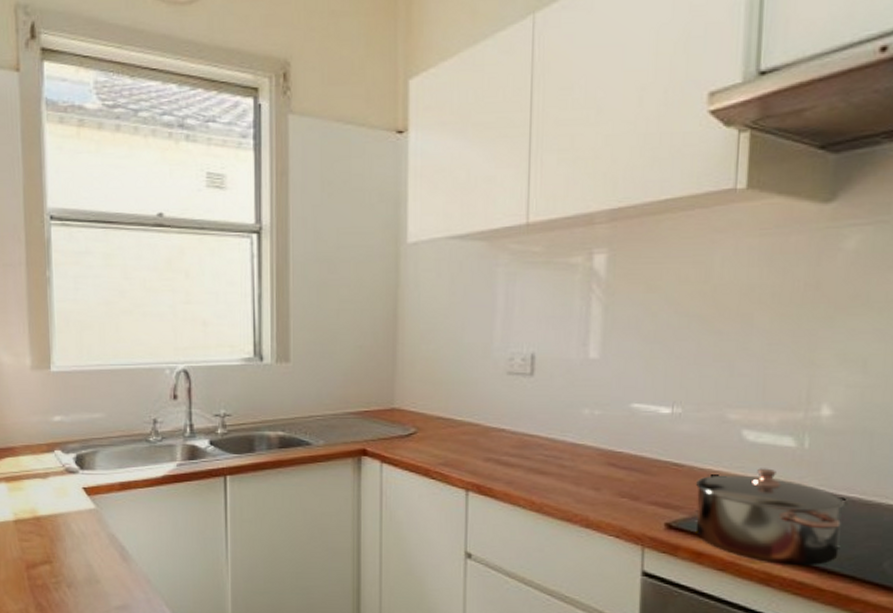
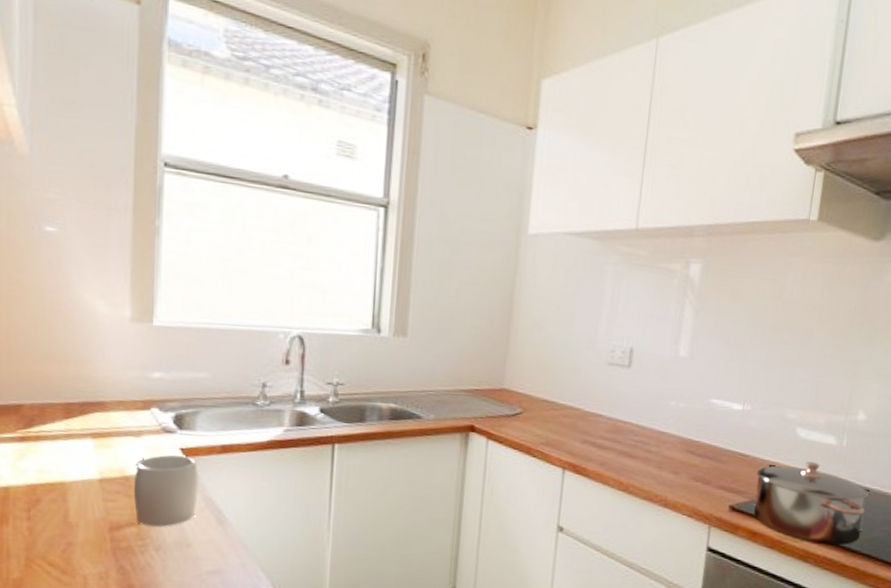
mug: none [44,495,102,564] -> present [133,455,199,527]

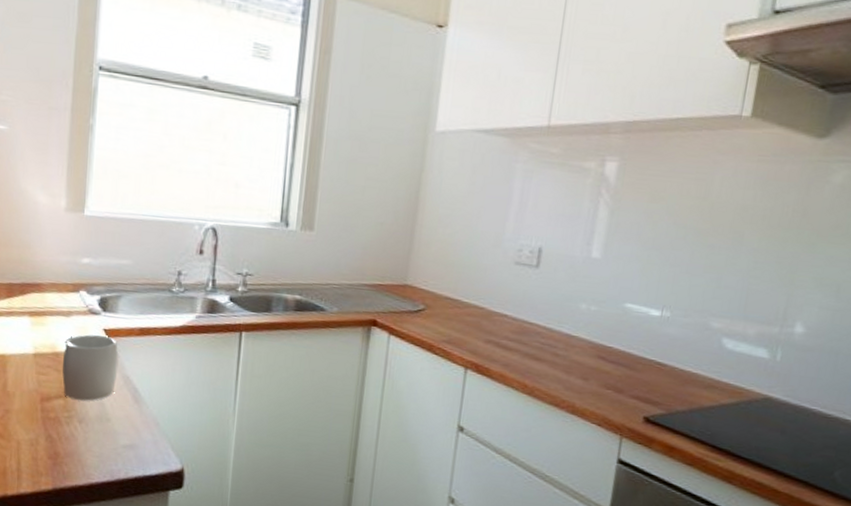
cooking pot: present [754,461,868,546] -> none [671,374,806,469]

